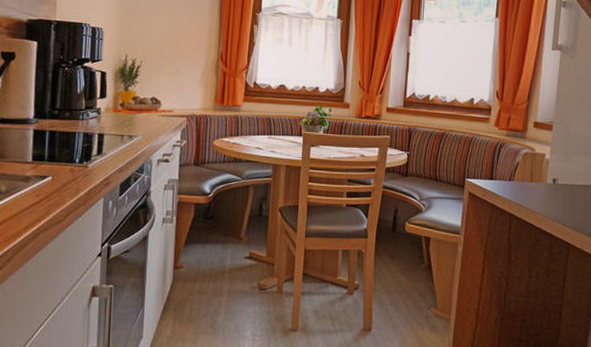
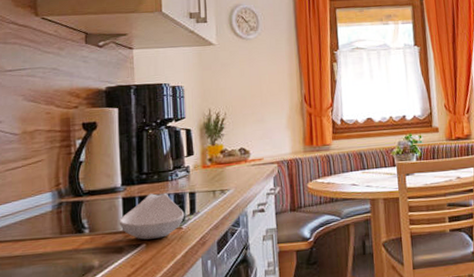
spoon rest: none [28,130,92,173] -> present [119,192,185,240]

